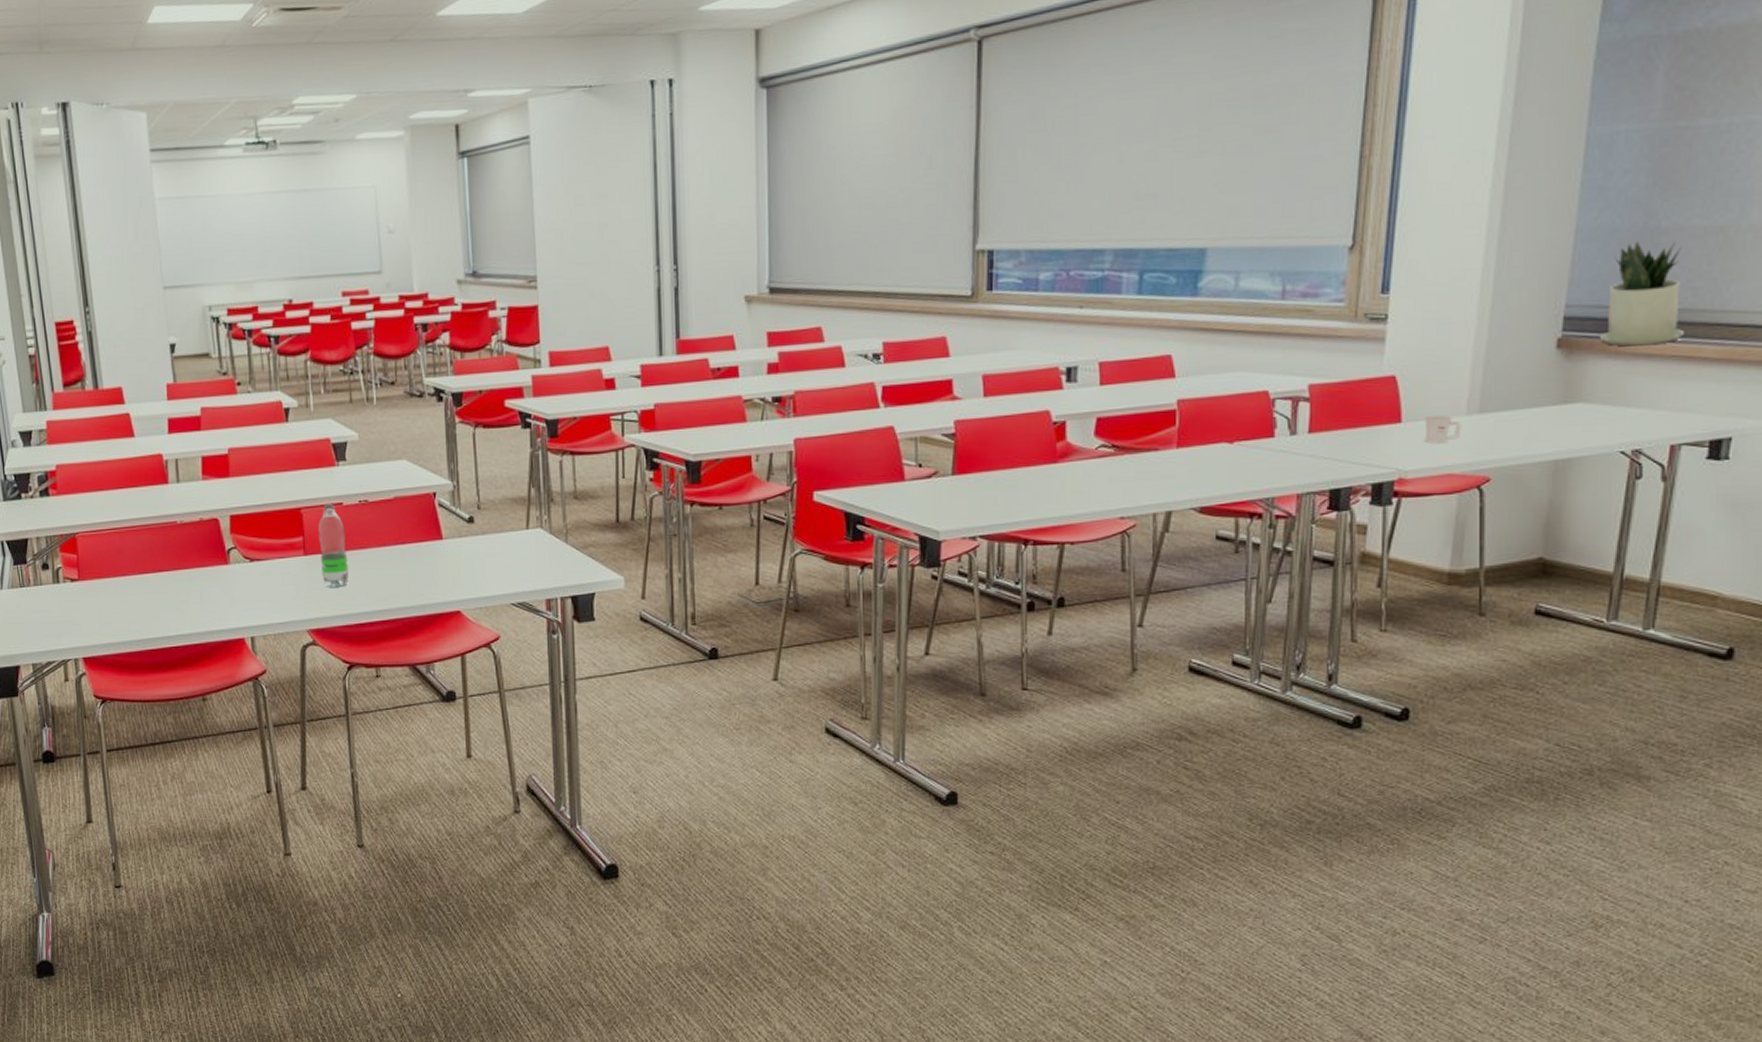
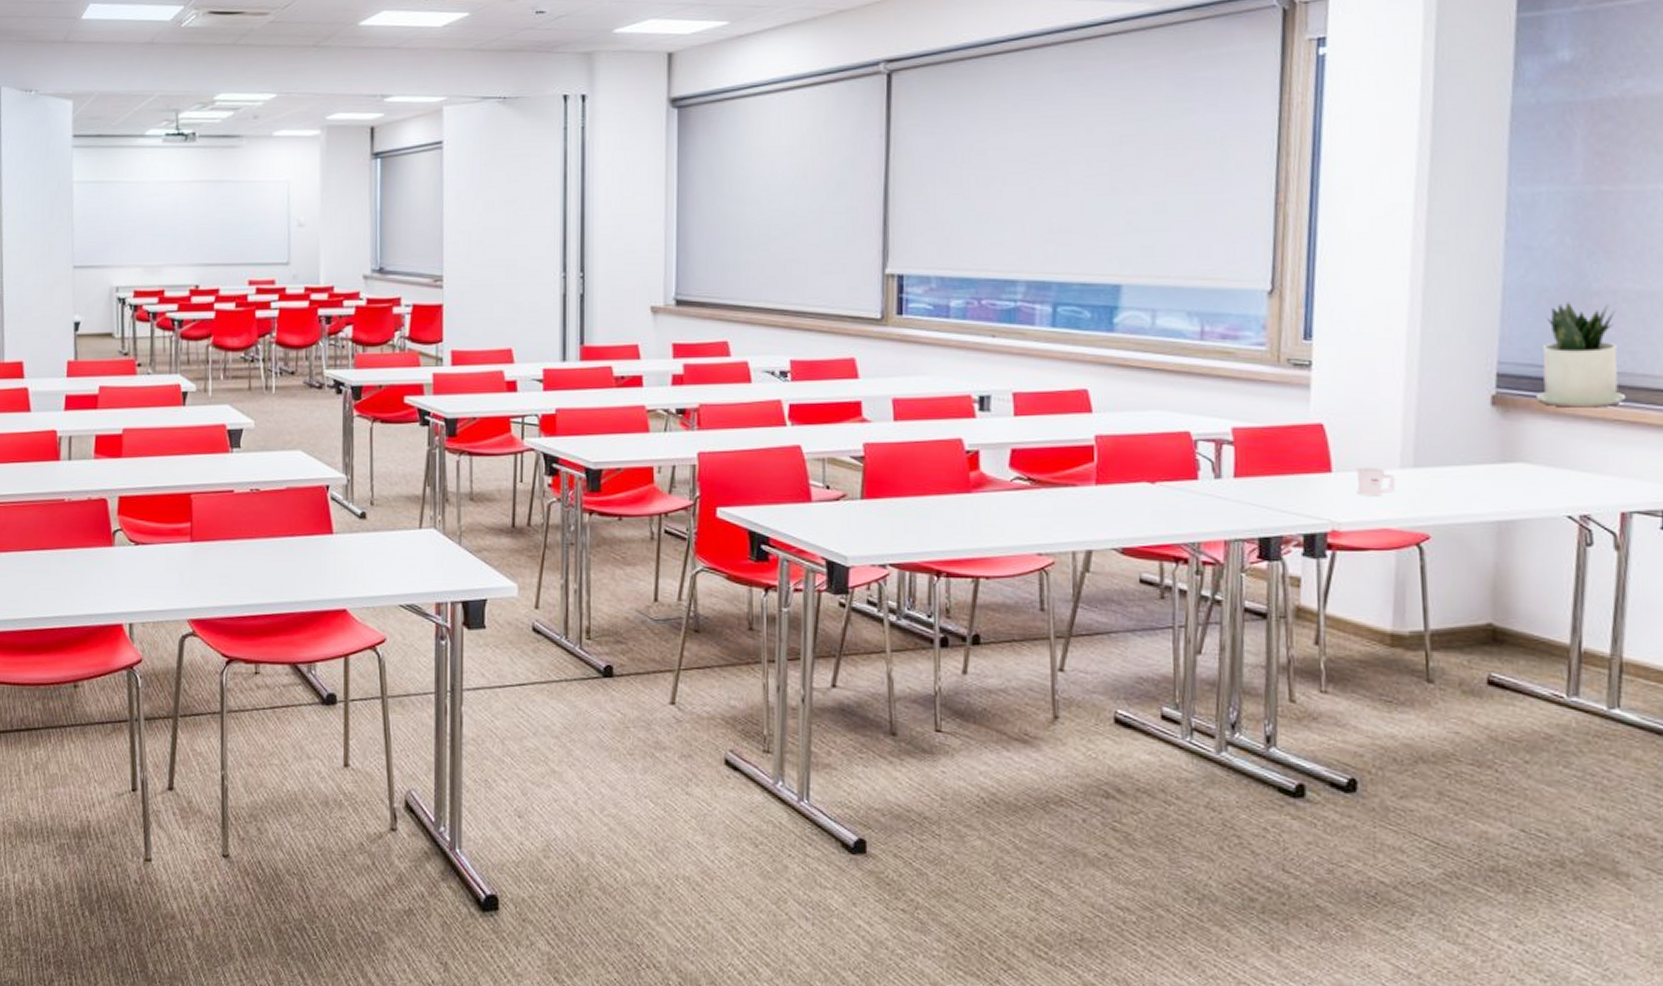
bottle: present [317,503,349,587] -> none [206,490,235,577]

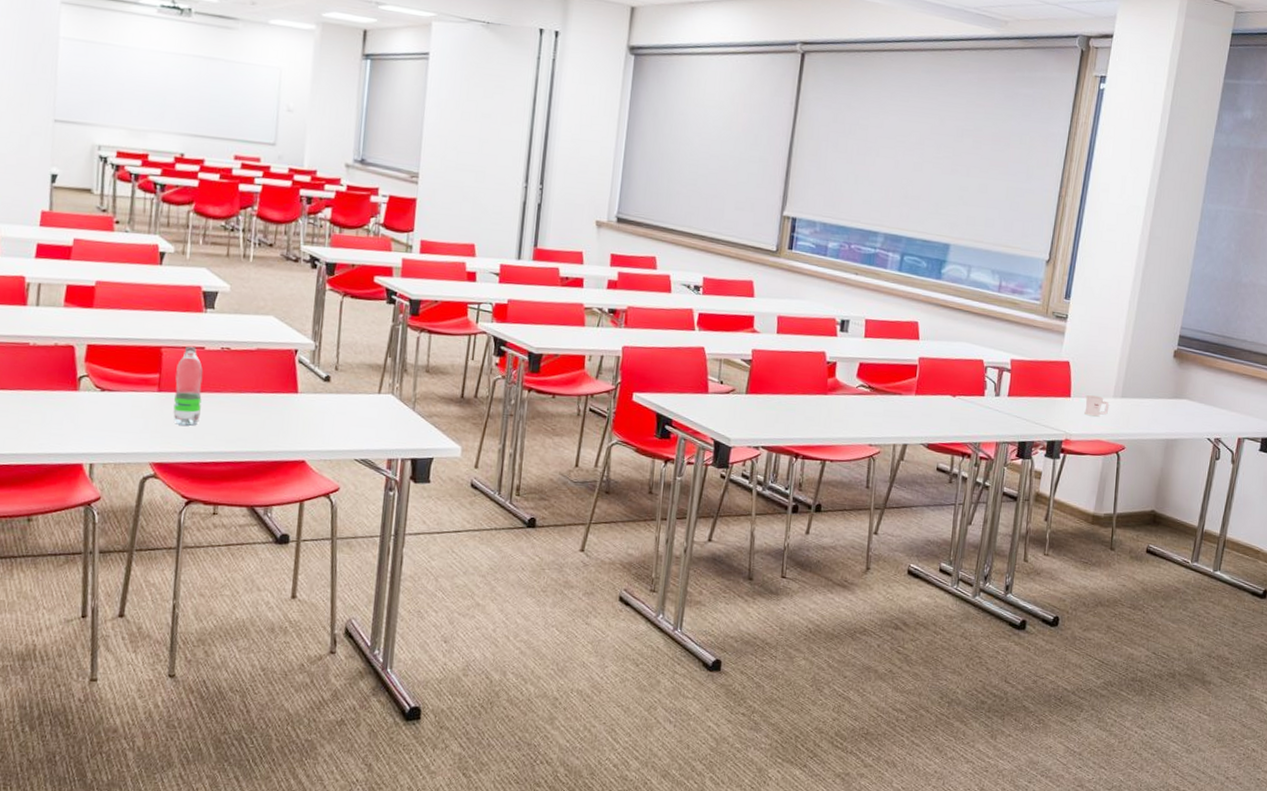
bottle: none [206,490,235,577] -> present [173,346,204,426]
planter: present [1535,301,1627,408] -> none [1200,289,1254,365]

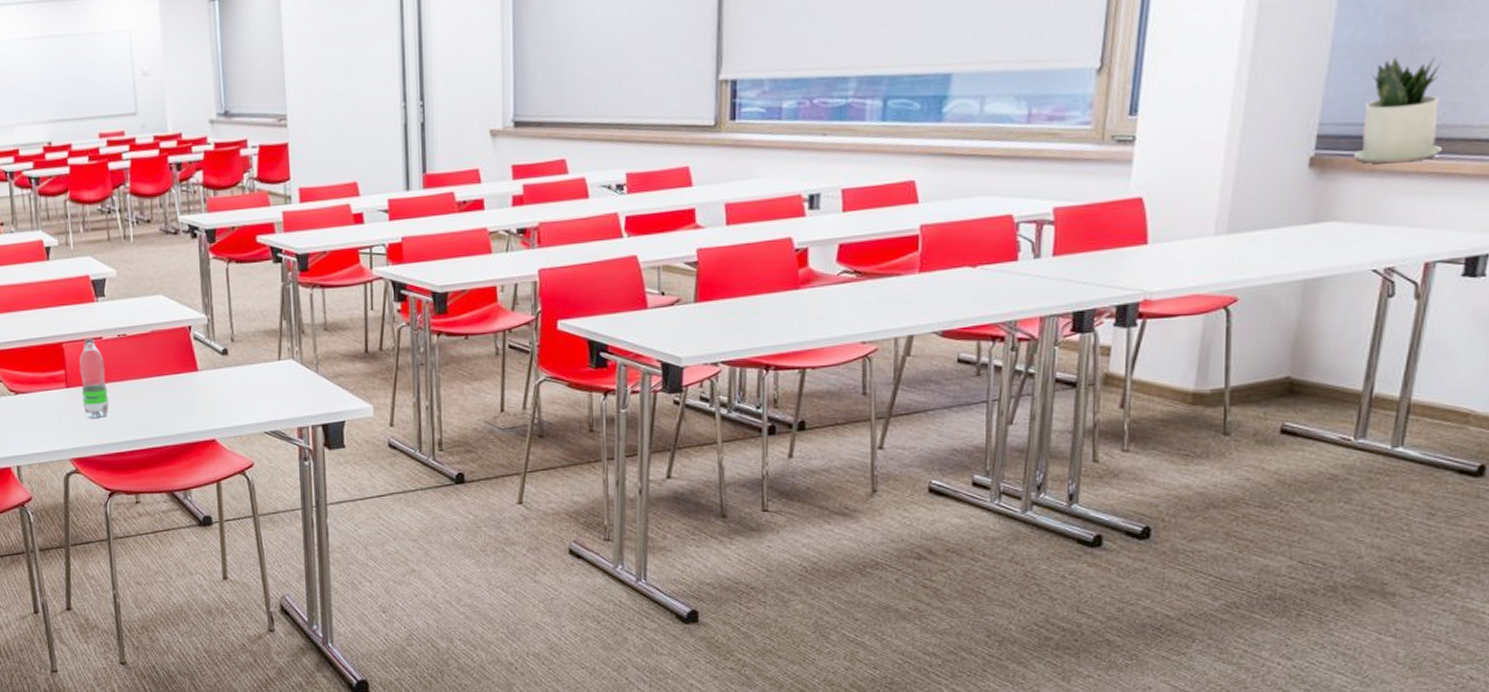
mug: present [1084,395,1110,417] -> none [1170,237,1209,265]
planter: none [1200,289,1254,365] -> present [1353,57,1443,164]

